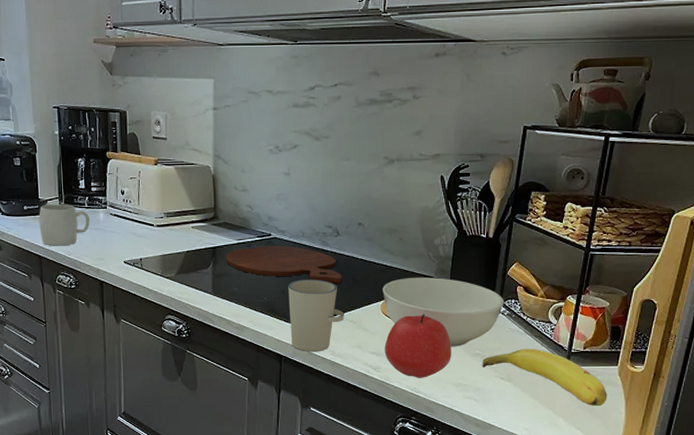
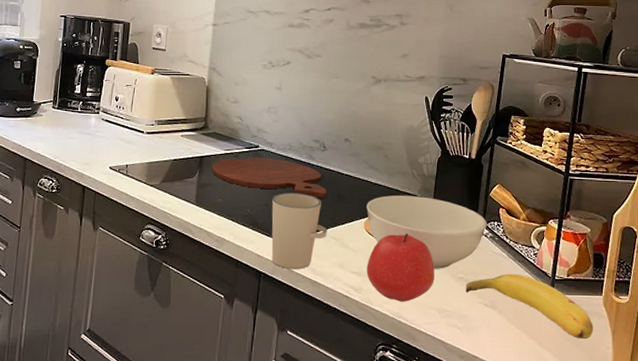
mug: present [39,204,90,246] -> none [29,107,81,149]

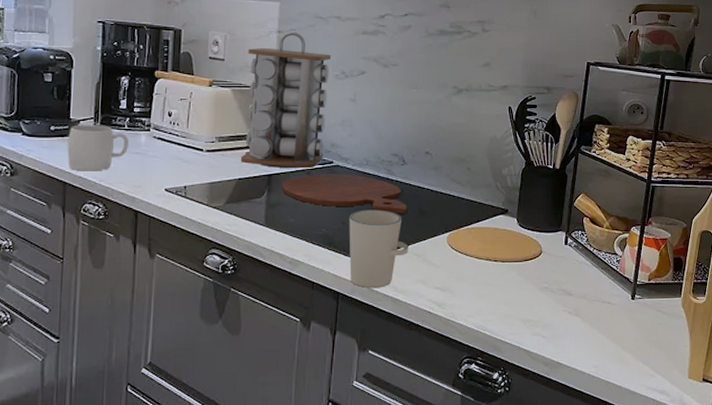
mug: none [29,107,81,149] -> present [67,125,129,171]
spice rack: none [176,25,260,152] -> present [240,31,331,169]
bowl: present [366,195,487,269] -> none [449,208,571,280]
apple: present [366,233,434,302] -> none [450,246,519,315]
banana: present [465,273,594,340] -> none [550,280,673,340]

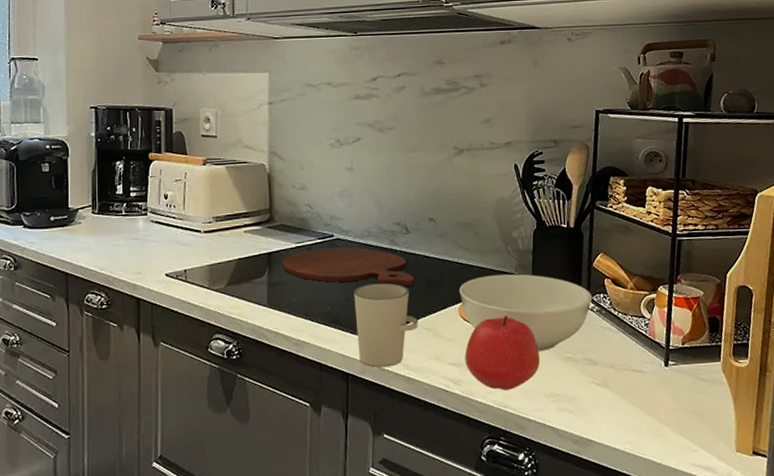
mug: present [67,125,129,171] -> none [67,212,127,261]
spice rack: present [240,31,331,169] -> none [239,102,324,245]
bowl: none [449,208,571,280] -> present [459,274,592,351]
apple: none [450,246,519,315] -> present [464,316,540,390]

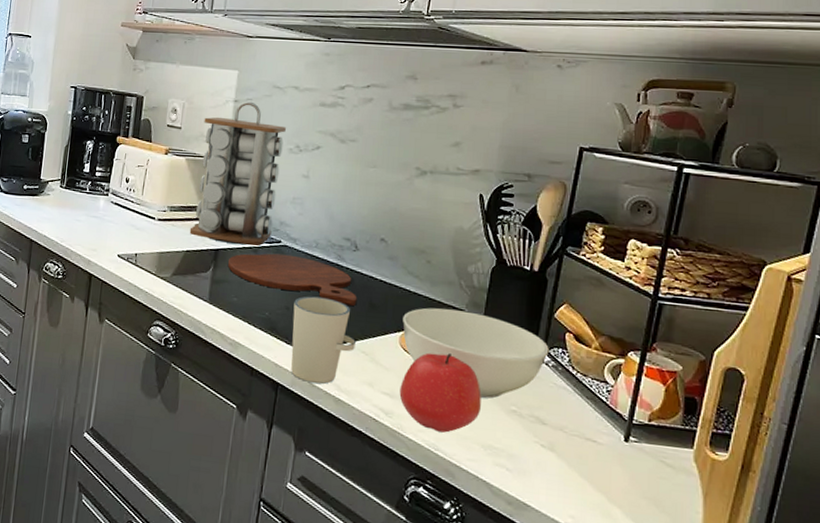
spice rack: none [239,102,324,245] -> present [189,101,286,247]

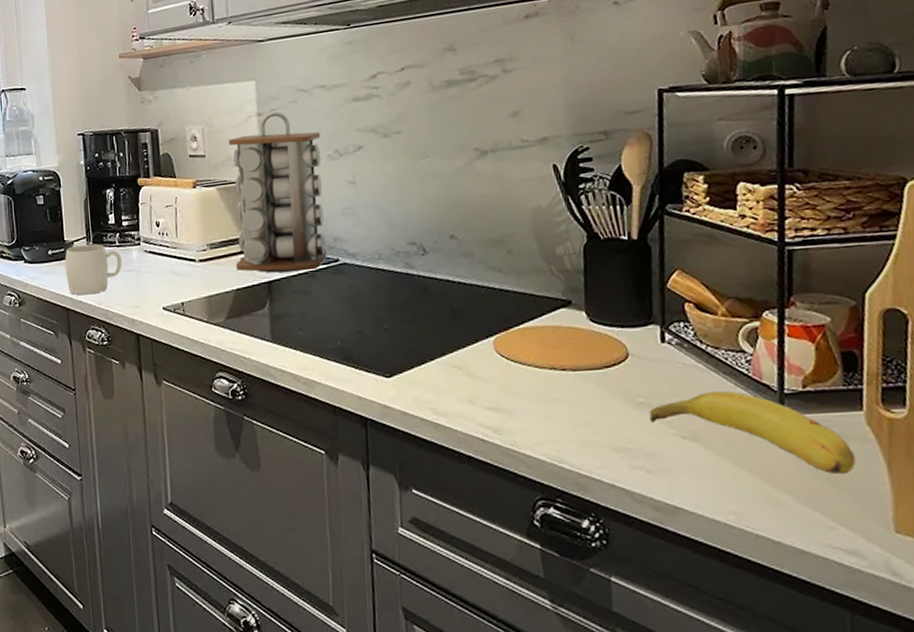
mug: none [35,185,89,232] -> present [65,244,122,296]
cutting board: present [227,253,357,306] -> none [284,272,437,317]
cup: present [291,296,356,384] -> none [366,313,445,412]
apple: present [399,353,481,433] -> none [504,350,603,442]
bowl: present [402,307,549,399] -> none [492,299,669,394]
banana: none [518,411,680,500] -> present [649,390,856,475]

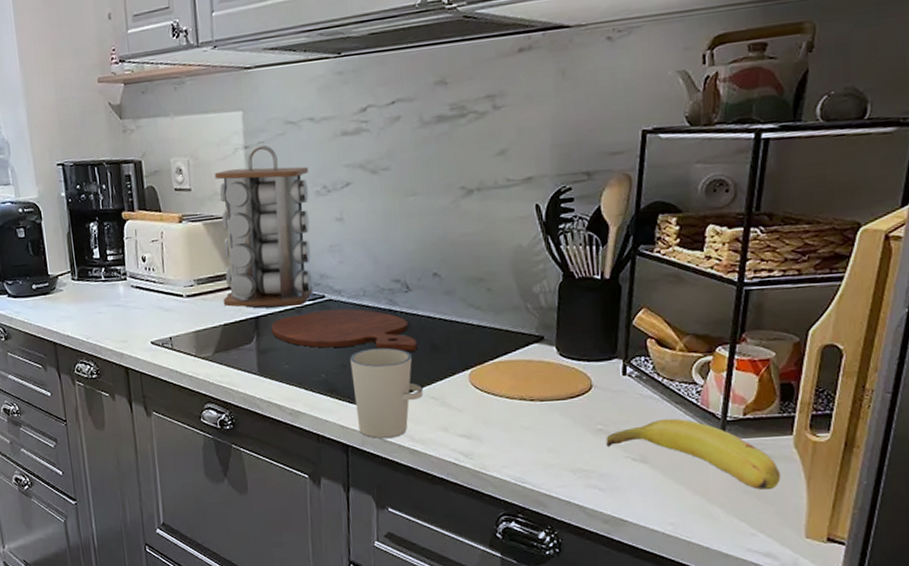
mug: present [65,244,122,296] -> none [49,278,109,330]
cutting board: none [284,272,437,317] -> present [271,308,418,352]
cup: none [366,313,445,412] -> present [350,347,423,439]

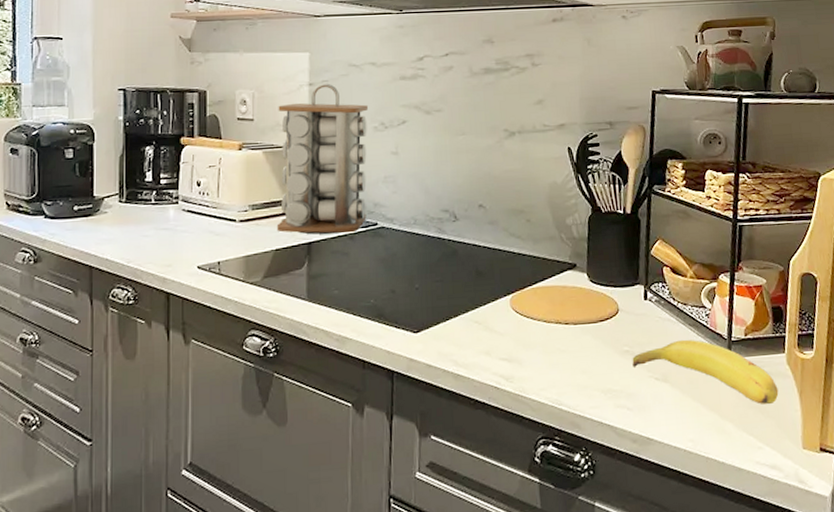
cutting board: present [271,308,418,352] -> none [323,236,464,277]
cup: present [350,347,423,439] -> none [399,273,468,364]

